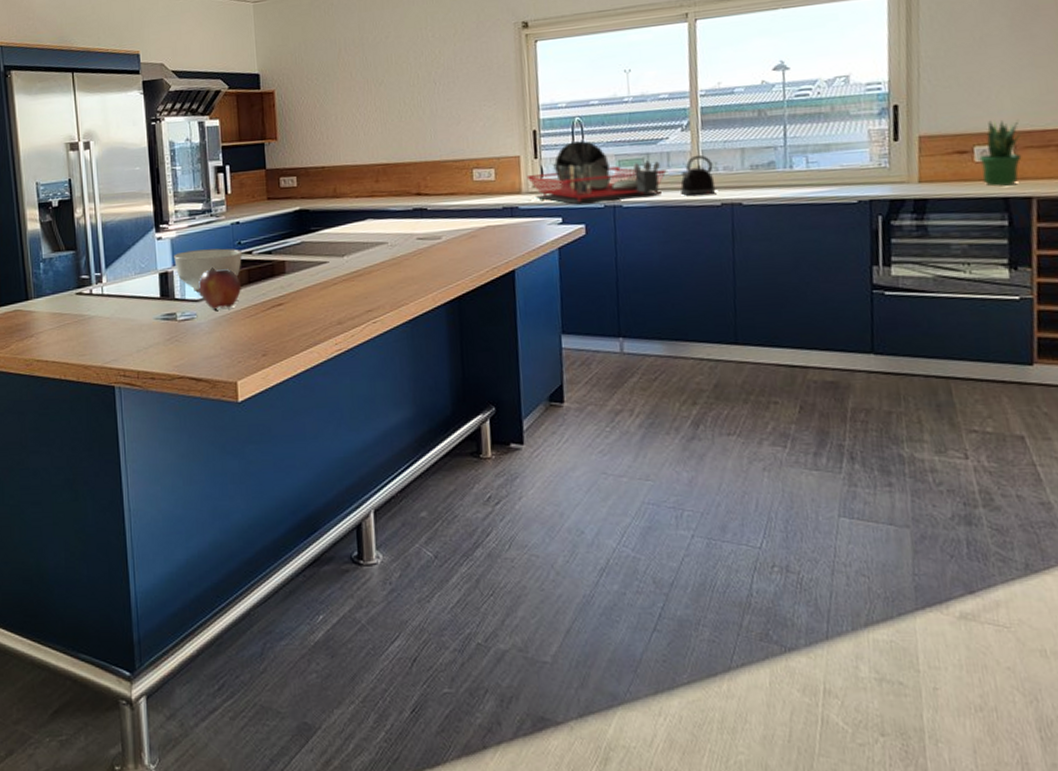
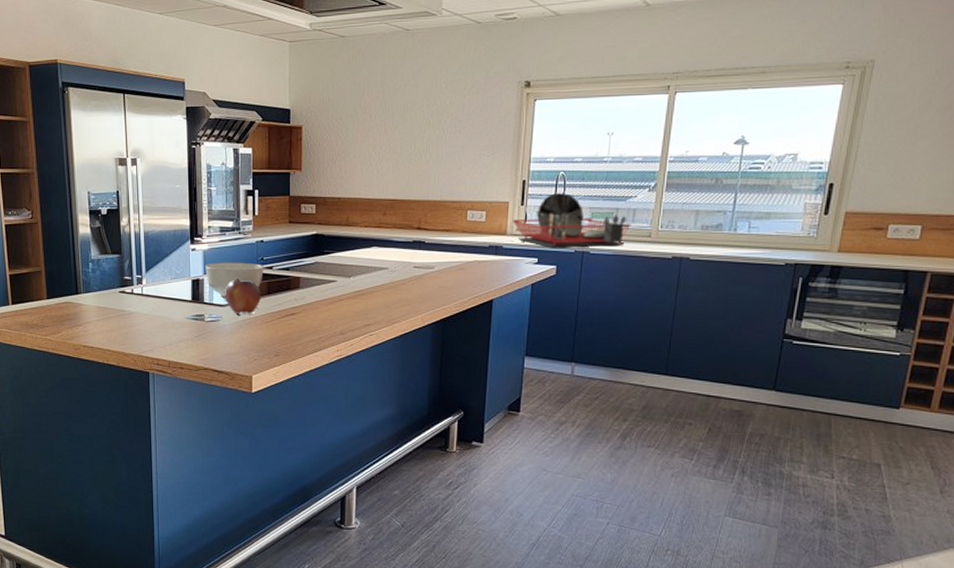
kettle: present [680,154,716,196] -> none [640,213,671,249]
planter: present [979,119,1022,187] -> none [890,203,931,260]

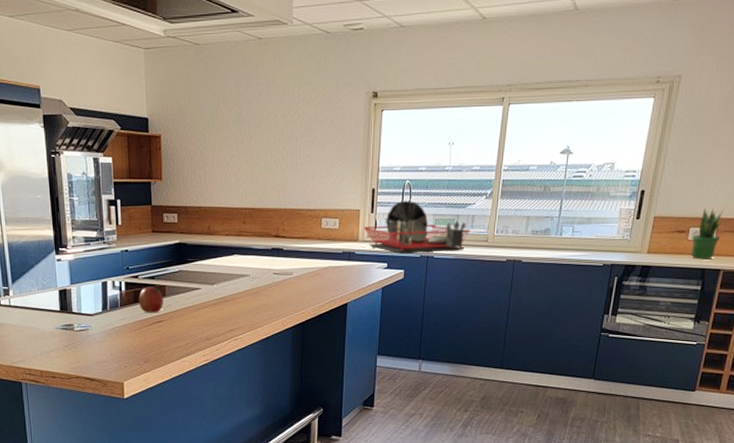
bowl: present [205,262,264,298] -> none [72,272,130,307]
fruit: present [224,278,261,315] -> none [92,288,128,324]
fruit: none [272,278,297,305] -> present [138,287,163,313]
planter: none [890,203,931,260] -> present [690,208,725,260]

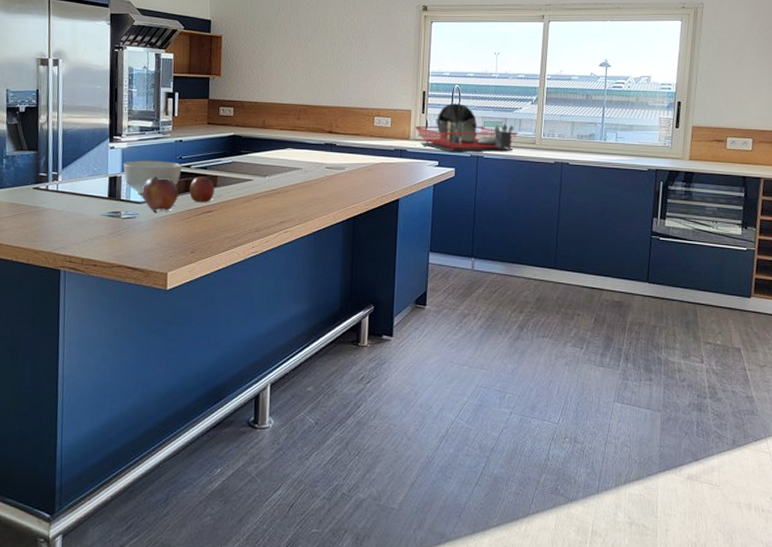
bowl: none [72,272,130,307] -> present [123,160,182,195]
fruit: none [92,288,128,324] -> present [141,176,178,212]
planter: present [690,208,725,260] -> none [730,120,758,168]

